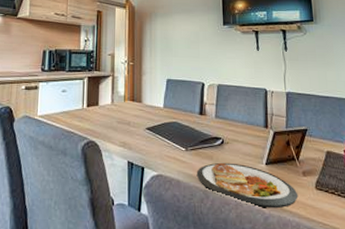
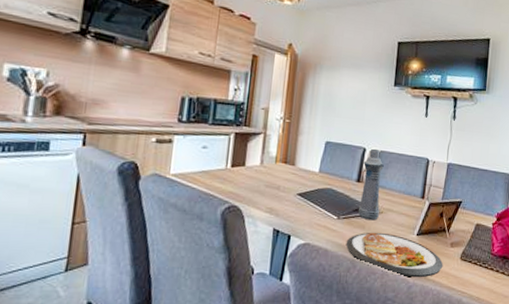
bottle: none [204,84,225,151] -> present [358,149,384,220]

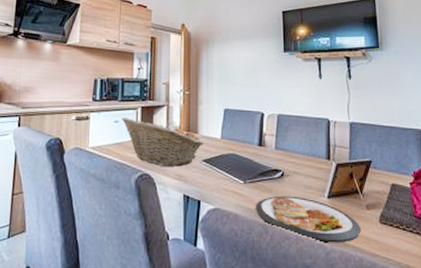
fruit basket: none [210,143,300,200] -> present [121,117,203,167]
bottle: present [358,149,384,220] -> none [263,114,285,184]

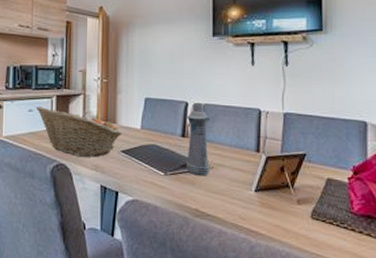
dish: present [255,195,362,243] -> none [176,188,291,238]
bottle: none [263,114,285,184] -> present [187,103,210,176]

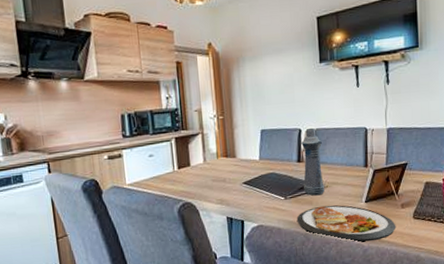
fruit basket: present [35,106,122,157] -> none [155,149,242,194]
dish: none [176,188,291,238] -> present [296,205,396,242]

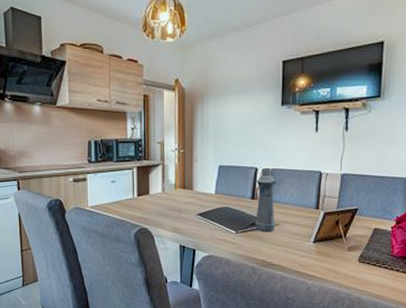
dish: present [296,205,396,242] -> none [245,242,341,280]

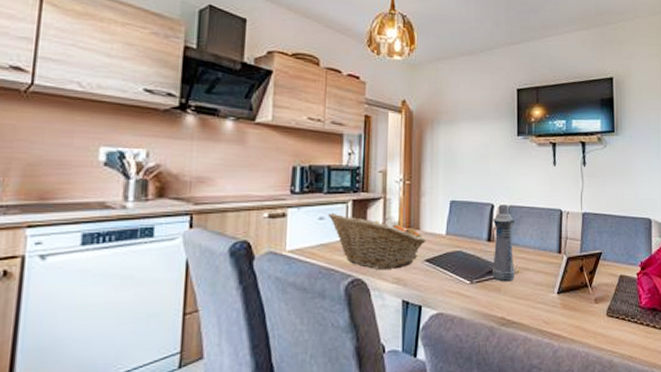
fruit basket: none [118,177,198,221] -> present [327,212,426,269]

